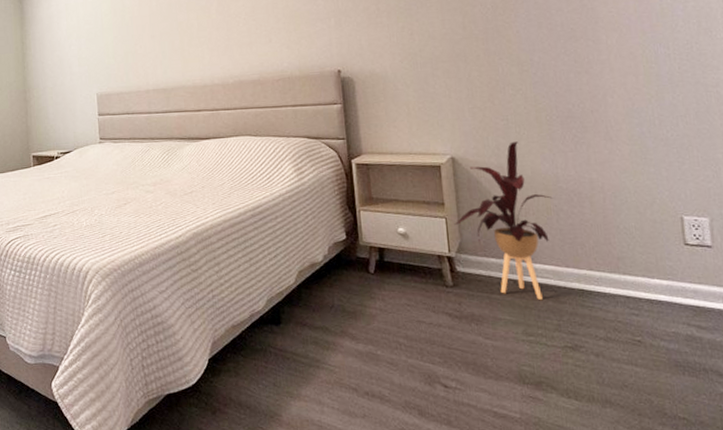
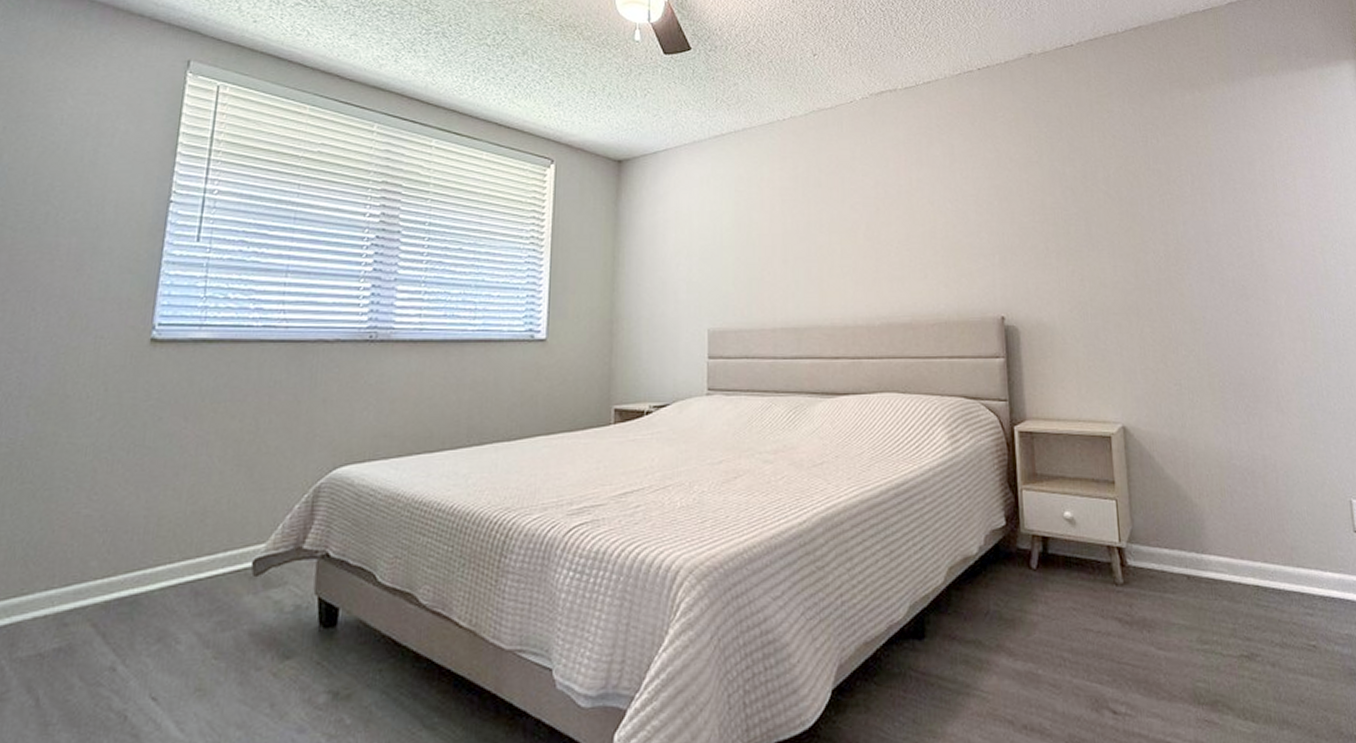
house plant: present [454,141,553,300] -> none [1125,410,1227,599]

